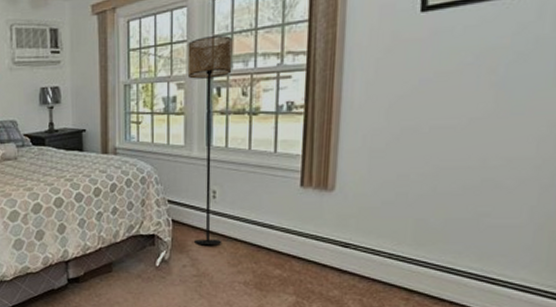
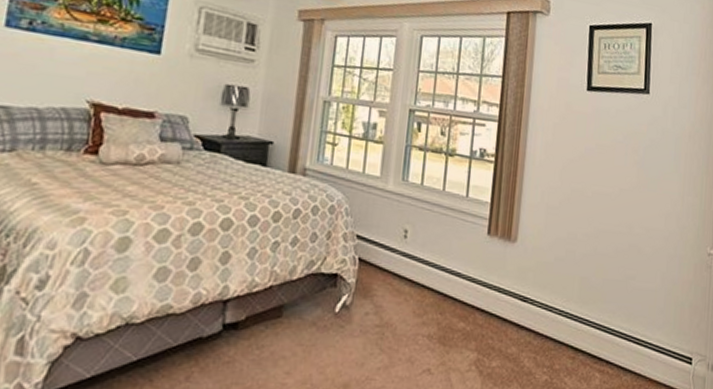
floor lamp: present [187,35,233,246] -> none [380,69,435,292]

